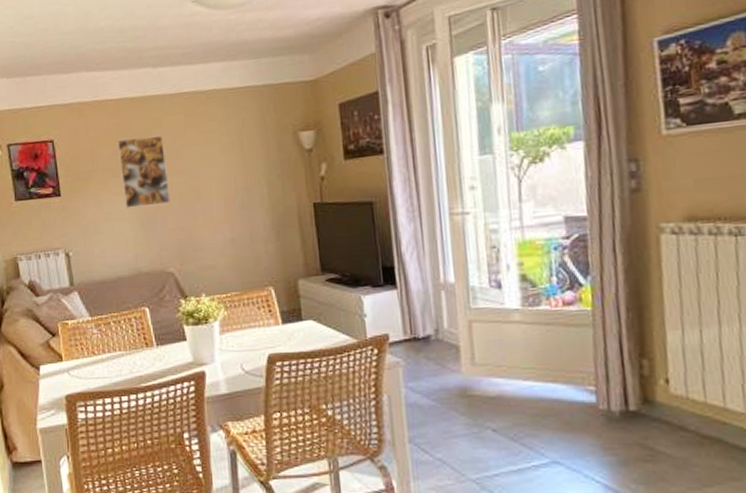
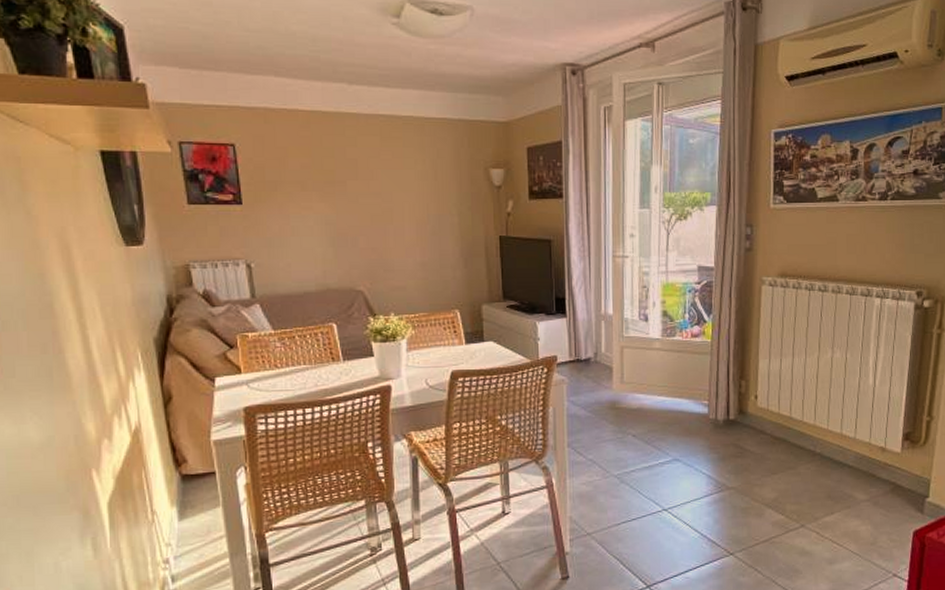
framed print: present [117,135,170,209] -> none [307,152,362,224]

